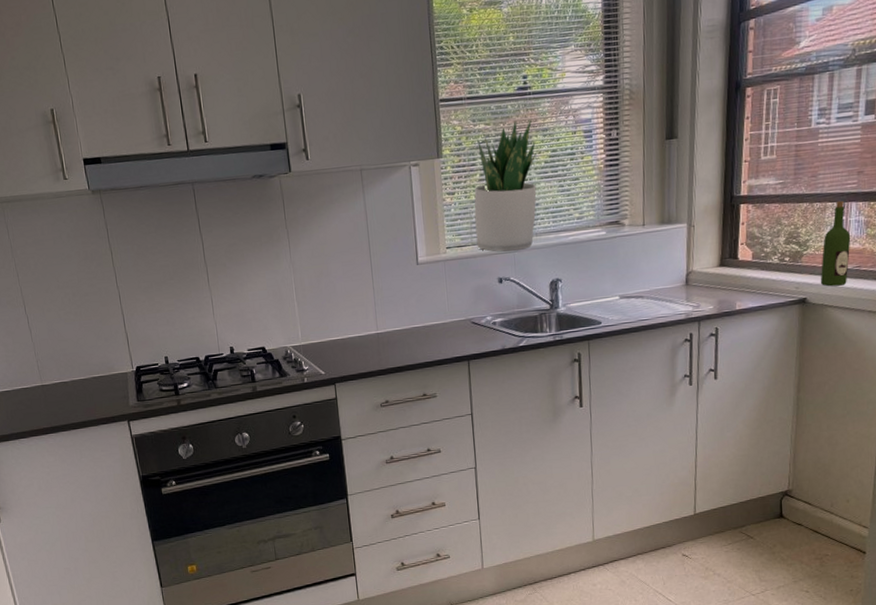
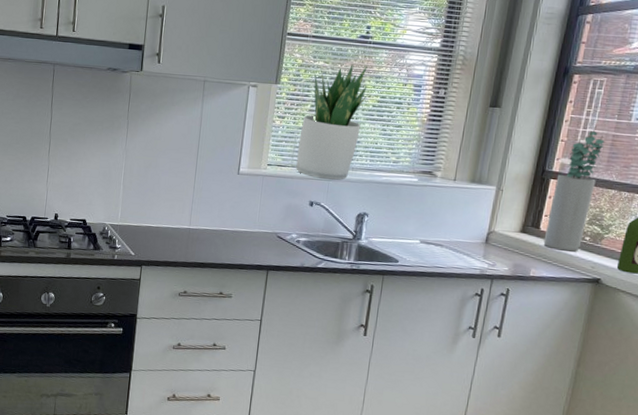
vase: none [743,138,789,278] -> present [543,125,605,252]

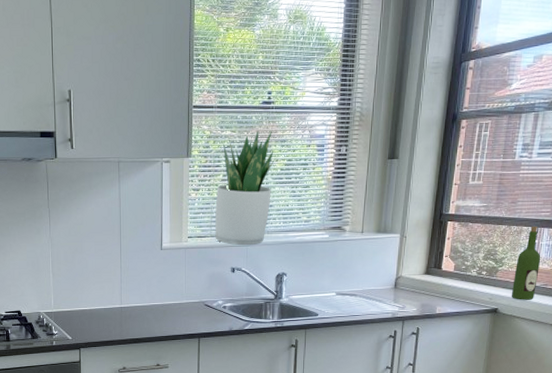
vase: present [543,125,605,252] -> none [446,167,493,287]

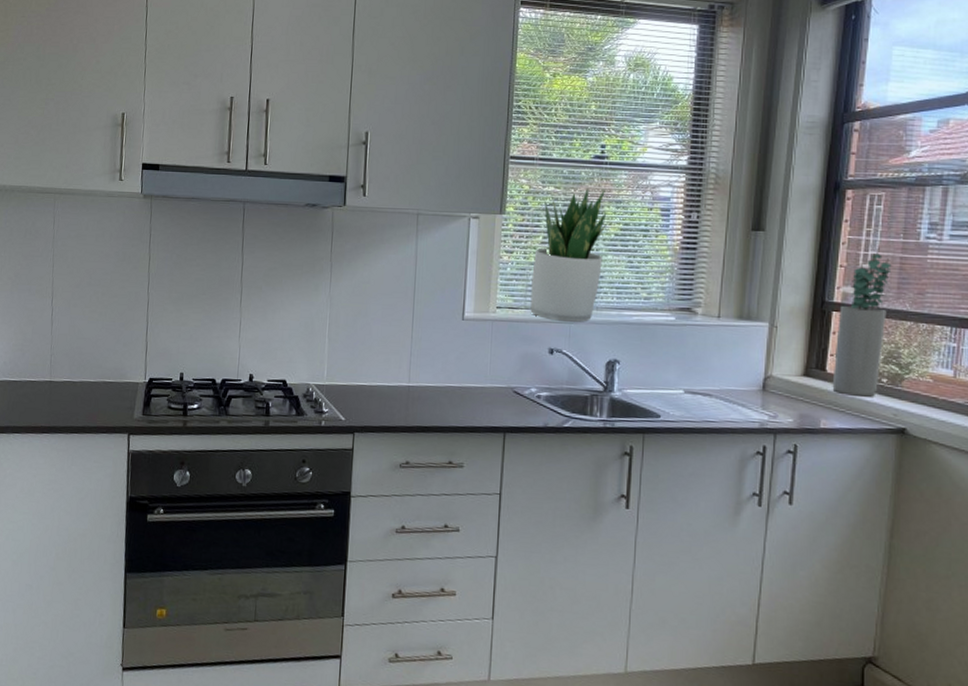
vase: none [446,167,493,287] -> present [832,247,892,397]
wine bottle: present [511,226,541,301] -> none [923,325,963,422]

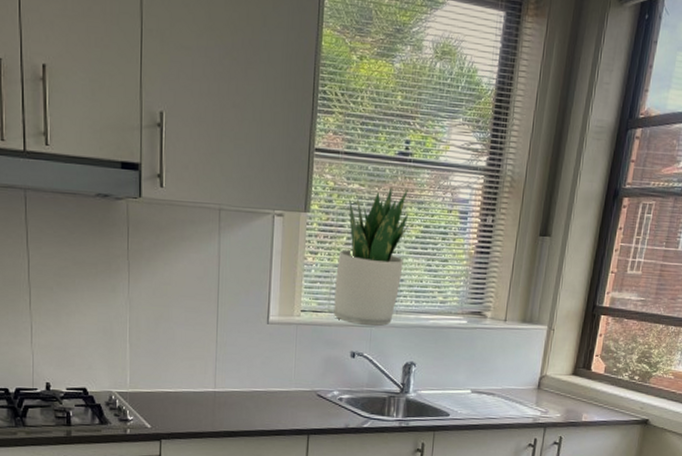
vase: present [832,247,892,397] -> none [594,254,653,393]

